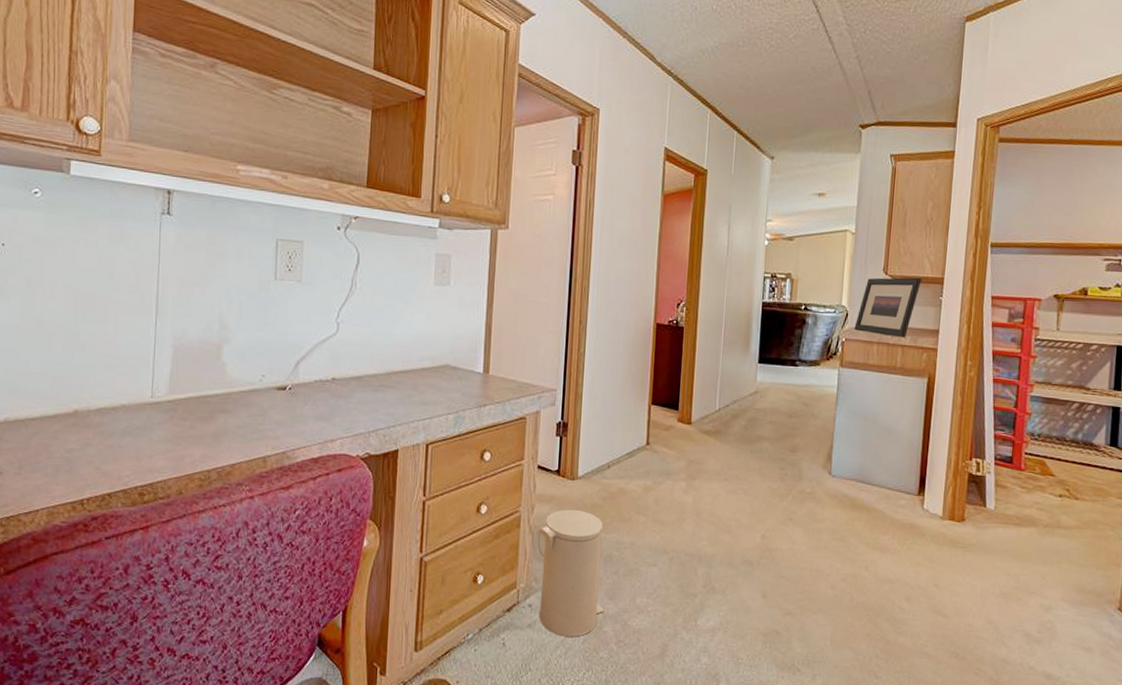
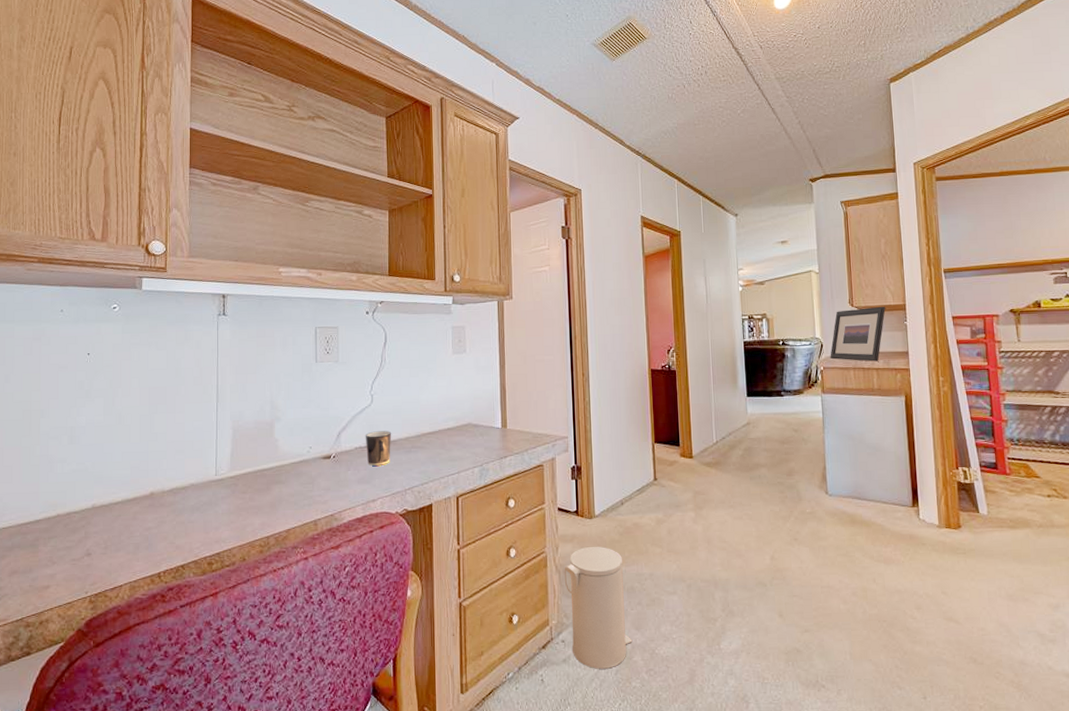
mug: none [327,364,358,403] -> present [365,431,392,466]

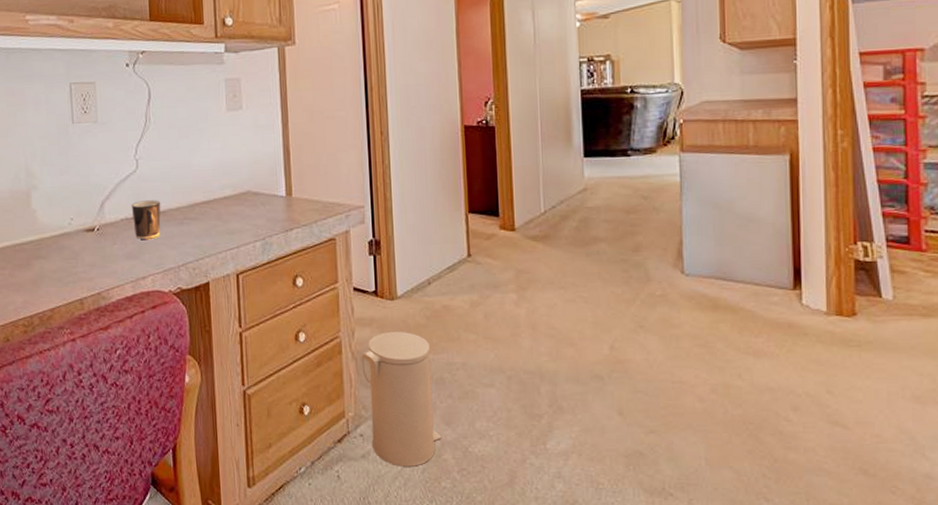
picture frame: present [830,306,886,362] -> none [692,41,769,112]

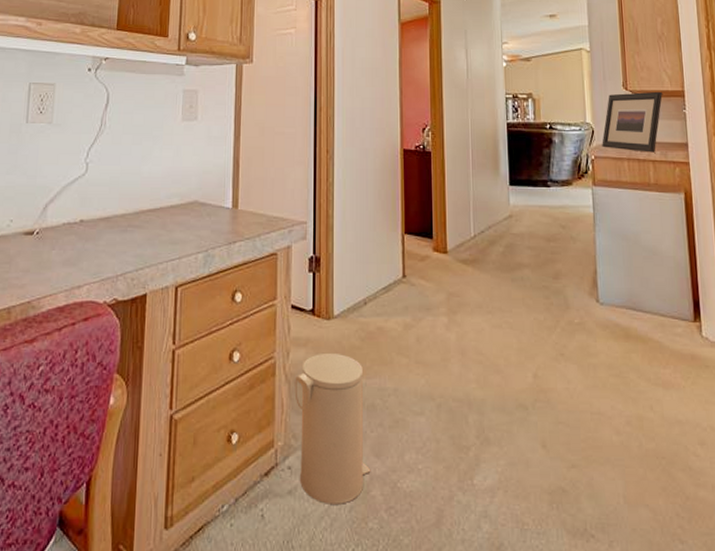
mug: present [131,200,161,239] -> none [75,205,106,246]
picture frame: none [692,41,769,112] -> present [602,91,663,153]

